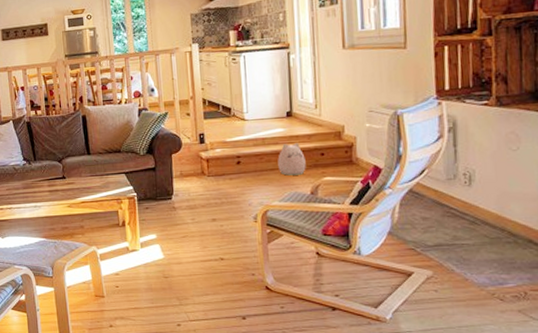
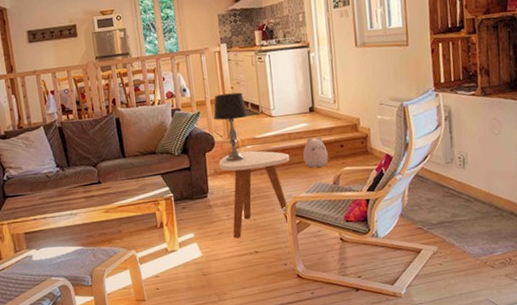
table lamp: none [181,94,219,165] -> present [213,92,249,162]
side table: none [185,154,263,243] -> present [219,150,290,239]

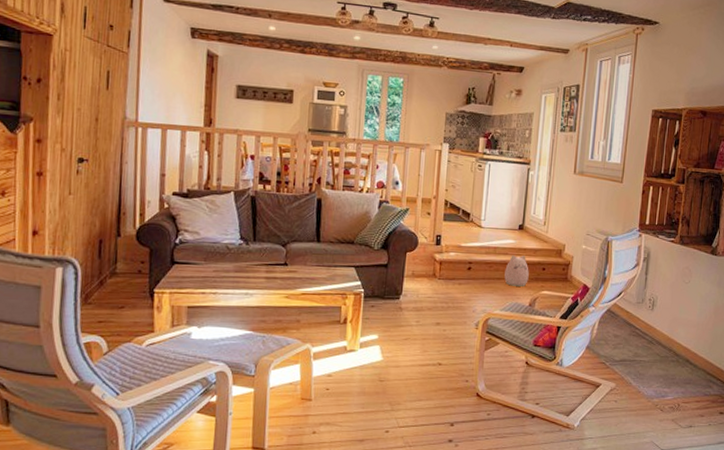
table lamp: present [213,92,249,162] -> none [422,194,458,267]
side table: present [219,150,290,239] -> none [418,257,492,347]

